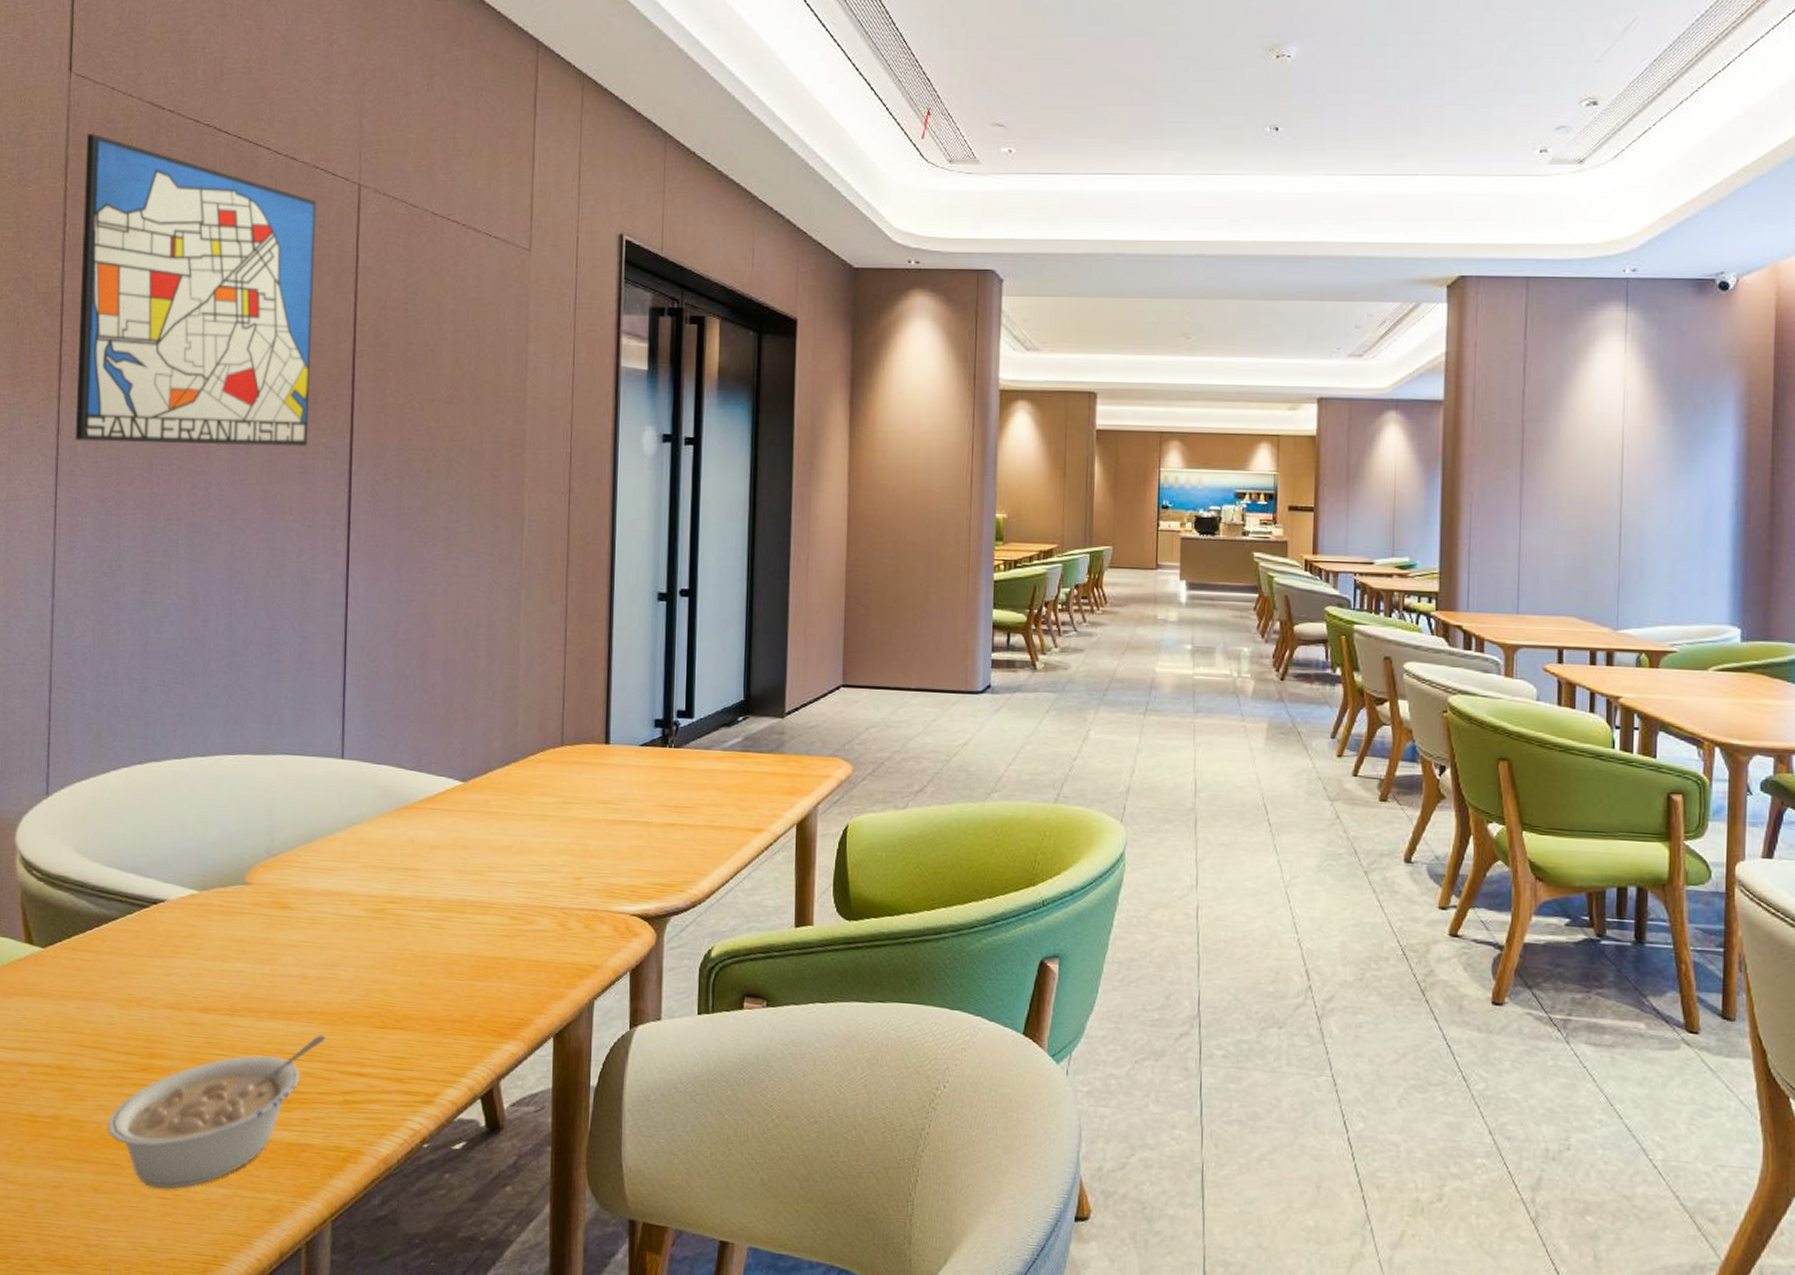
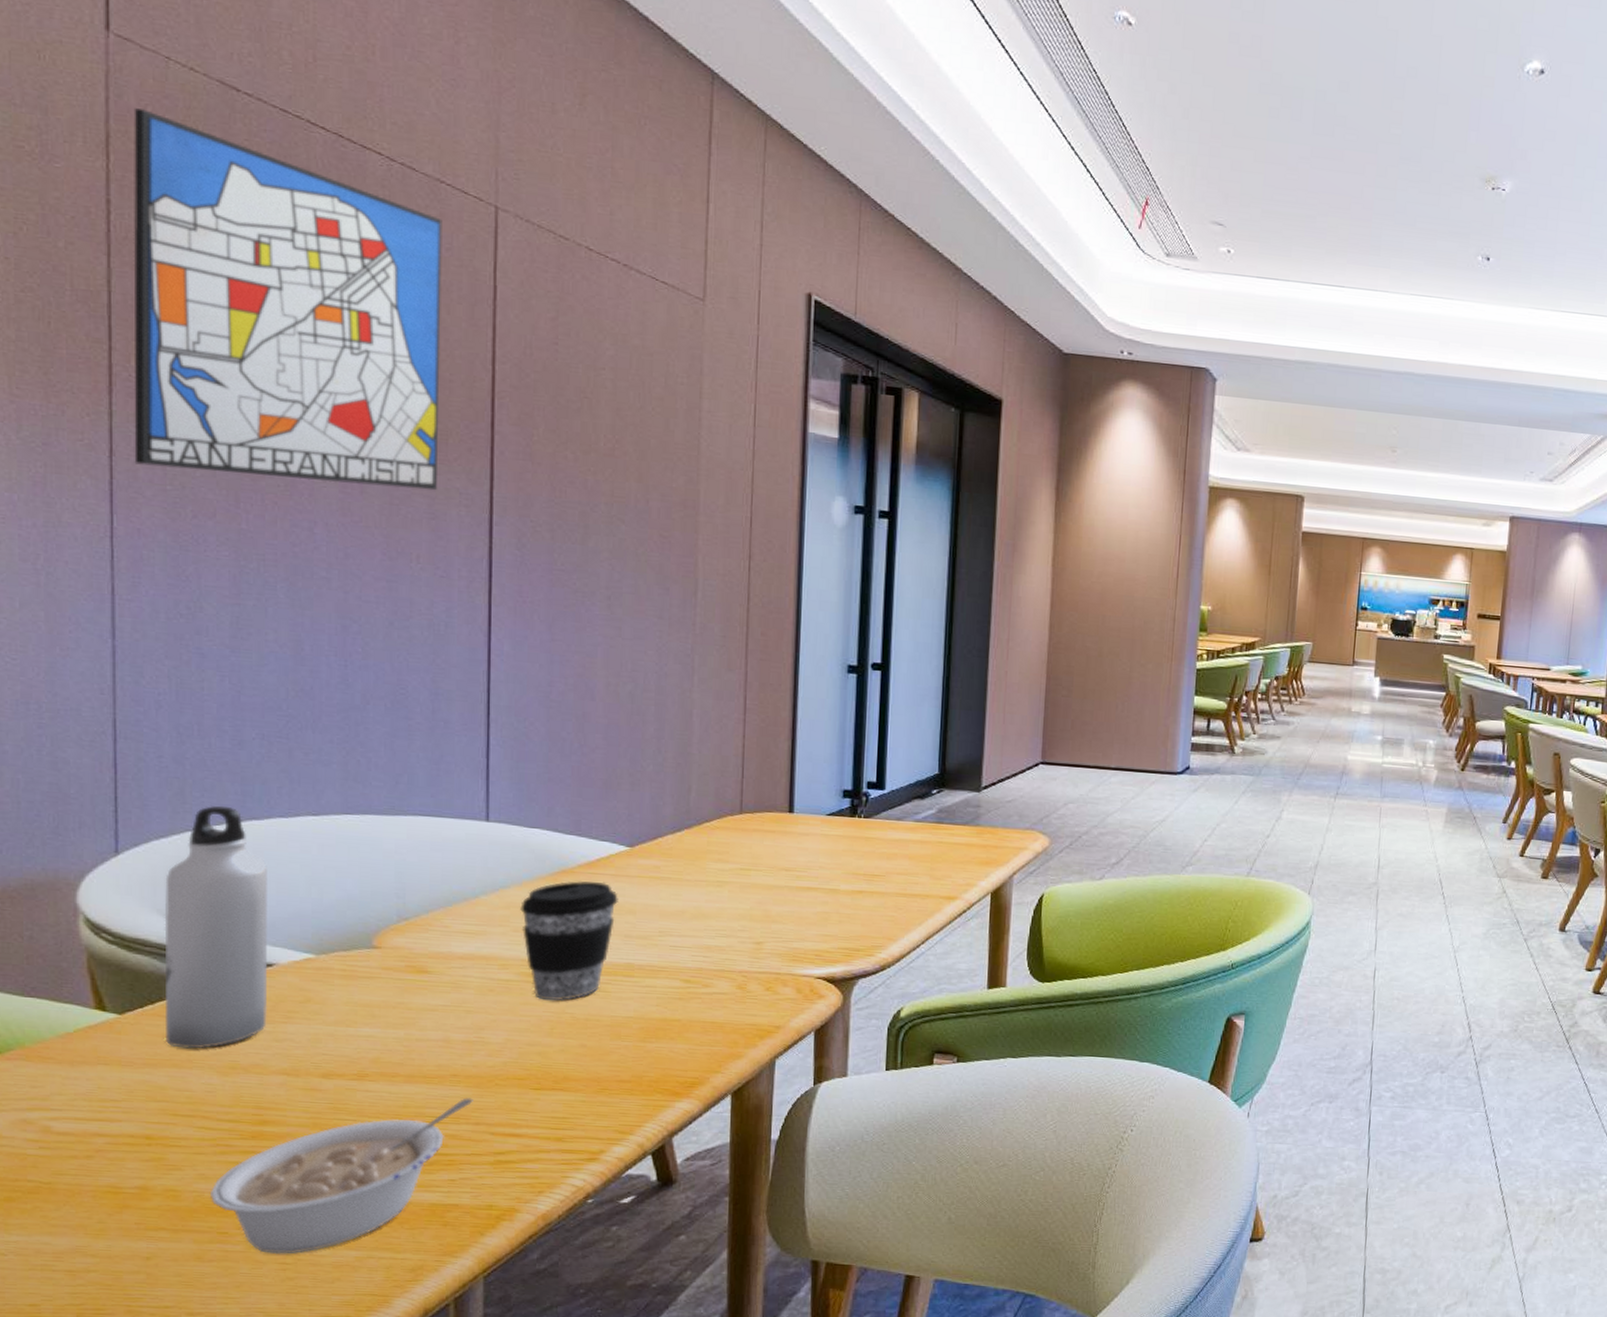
water bottle: none [78,748,163,982] -> present [164,805,269,1049]
coffee cup: none [369,816,453,938] -> present [520,881,618,1001]

